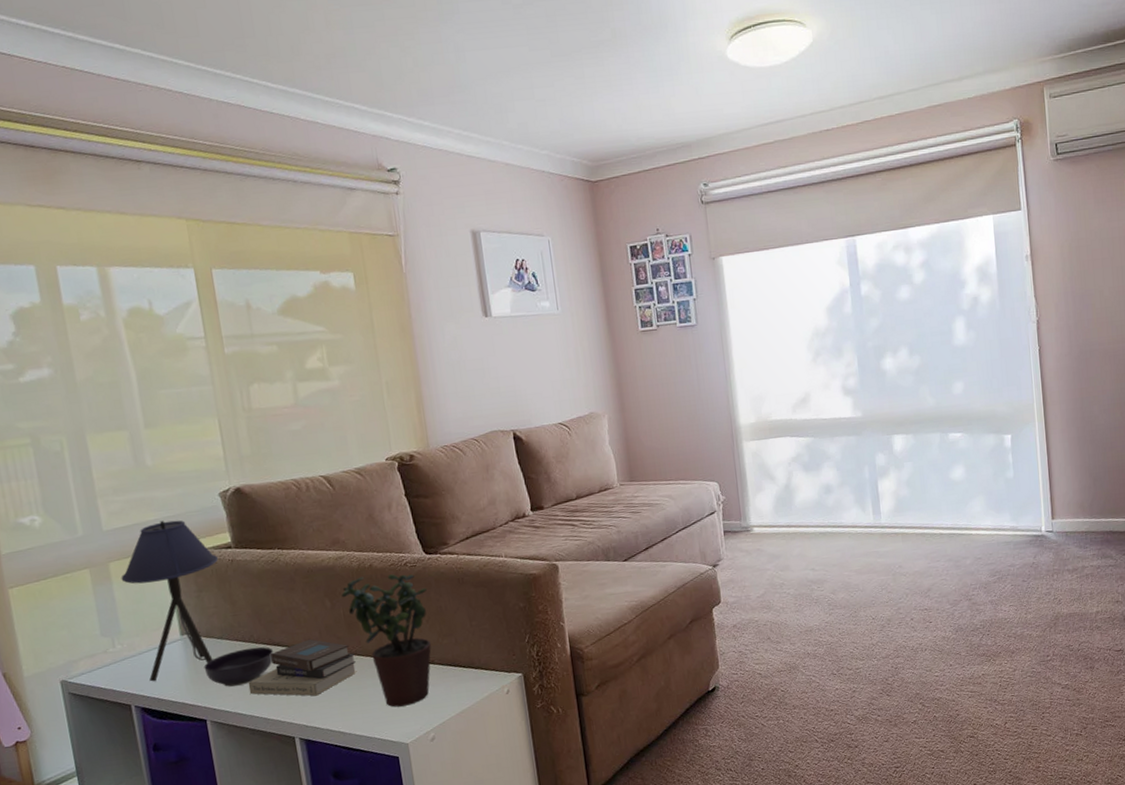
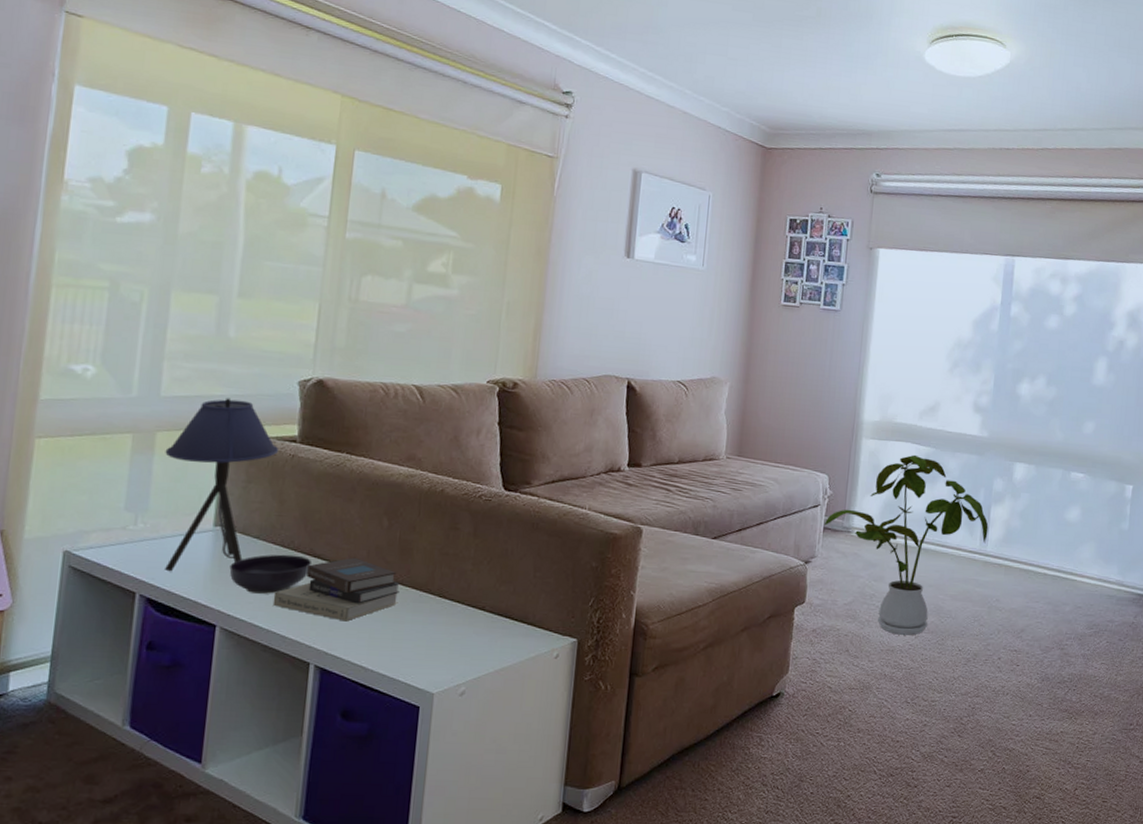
potted plant: present [341,574,432,707] -> none [402,501,498,651]
house plant: none [723,447,880,616] -> present [823,454,989,635]

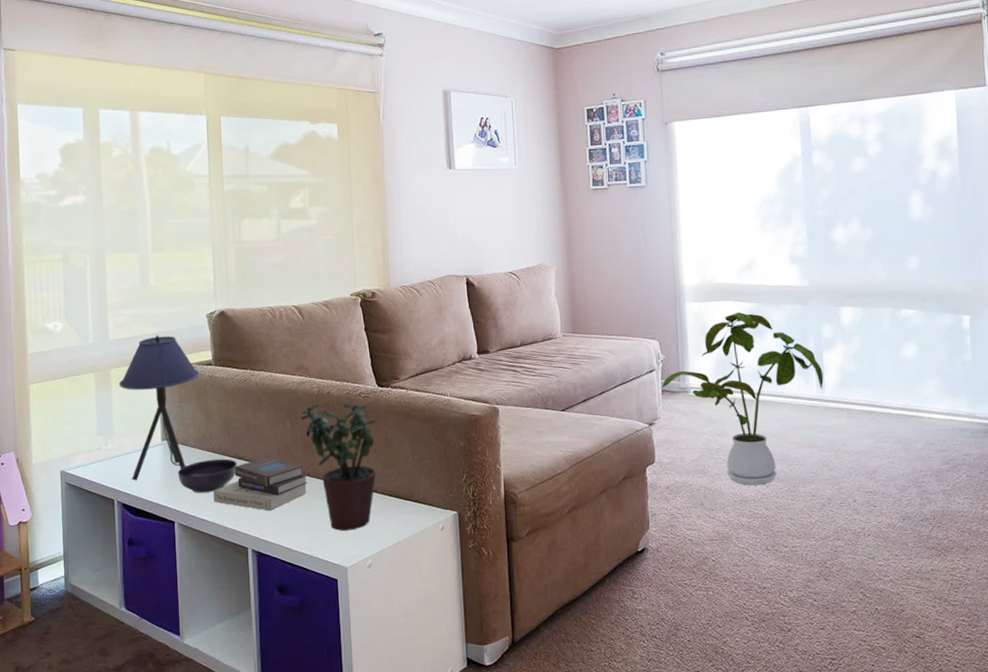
potted plant: none [402,501,498,651] -> present [301,402,377,531]

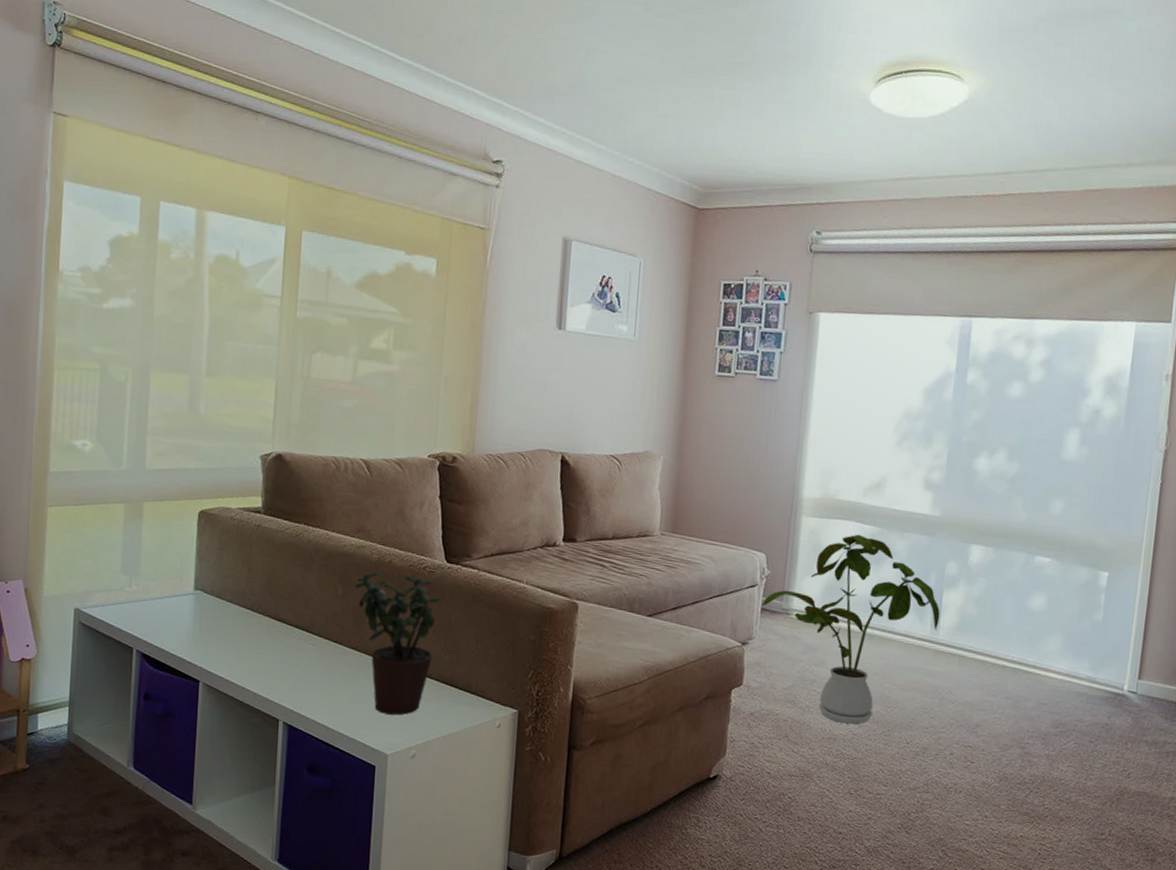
table lamp: present [119,335,200,481] -> none [151,471,246,630]
bowl: present [178,458,237,493] -> none [208,617,277,654]
books: present [213,456,308,511] -> none [246,622,355,683]

